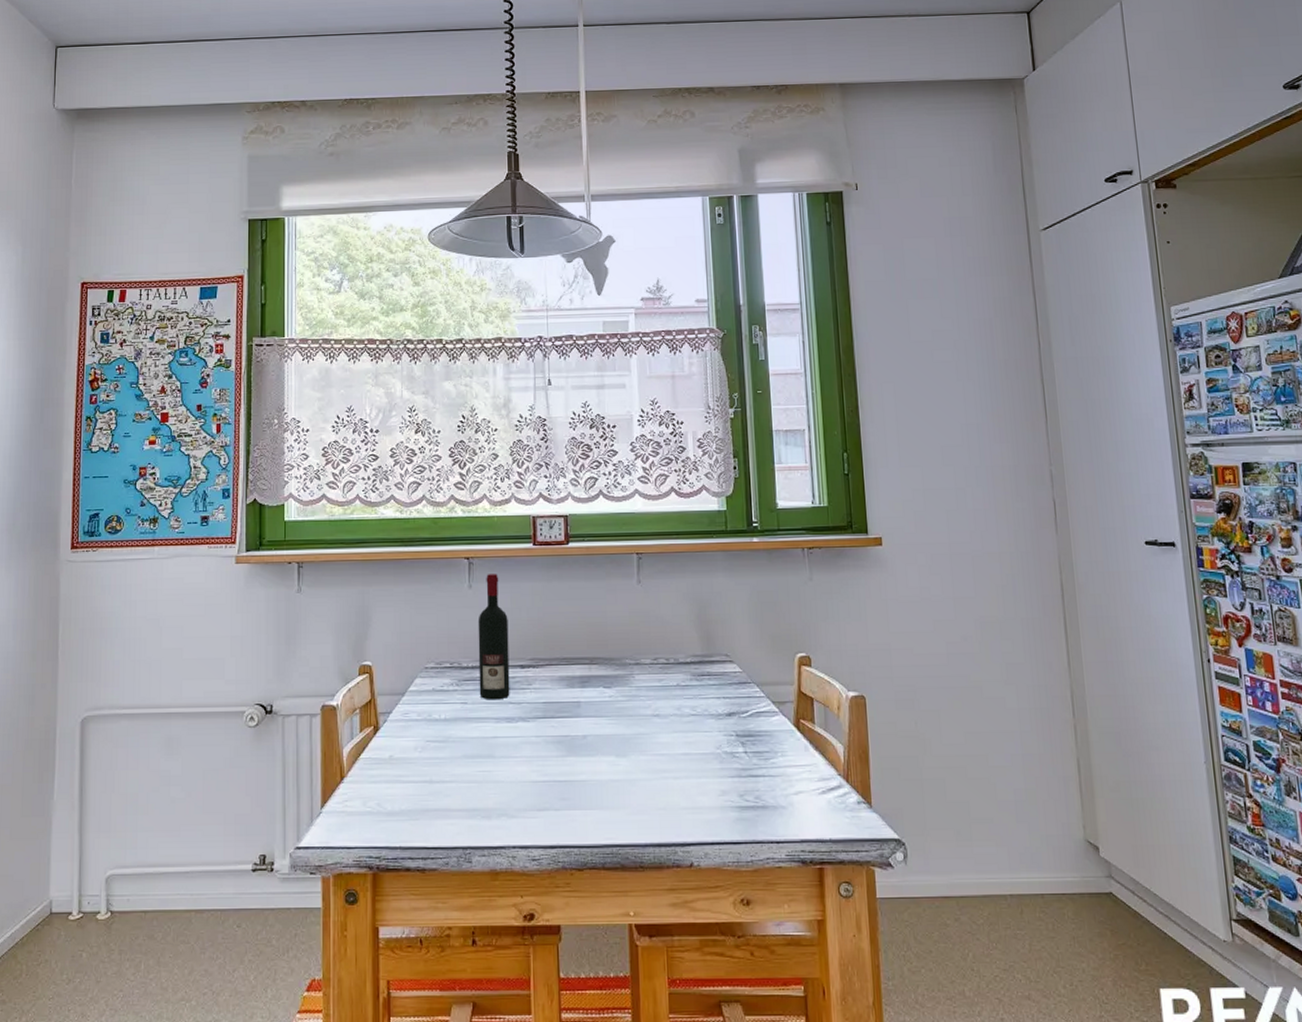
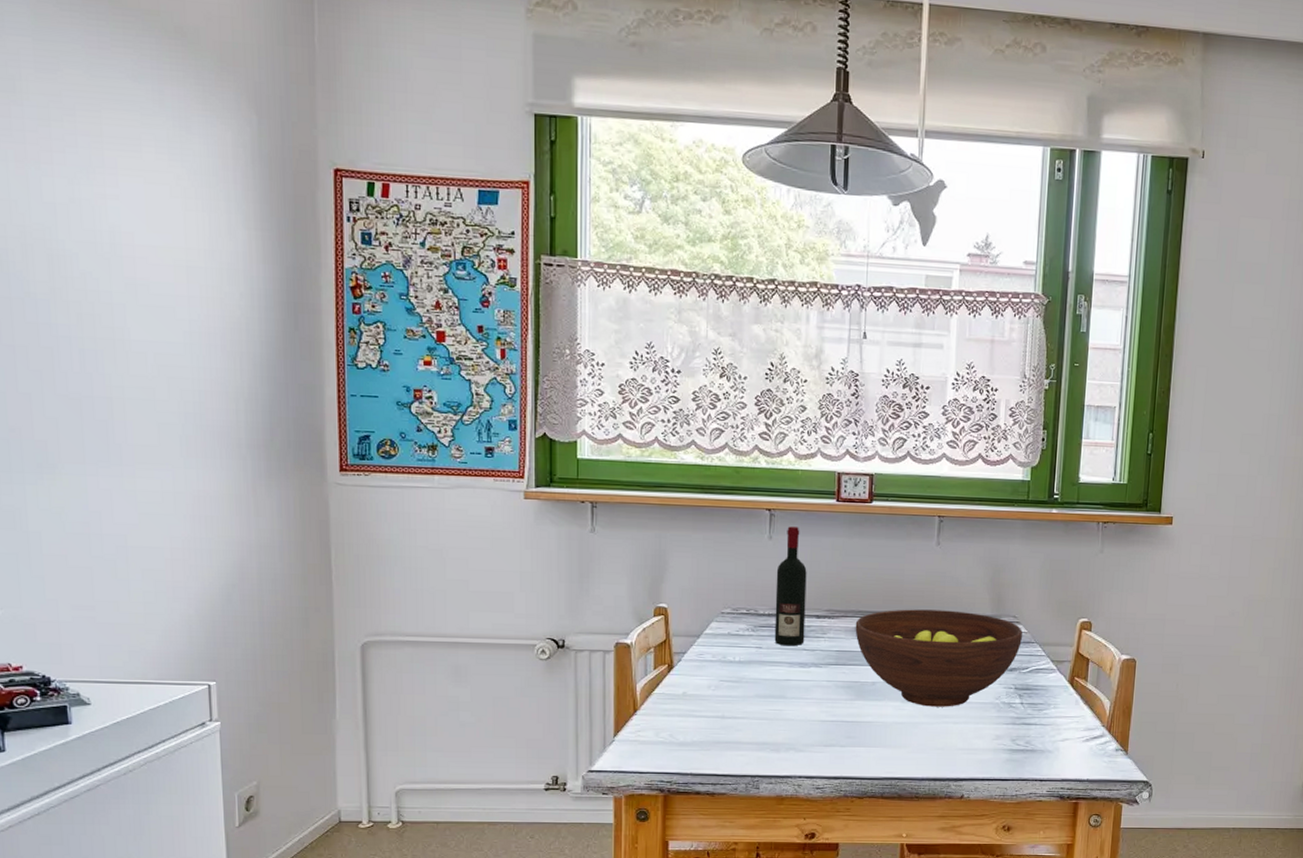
fruit bowl: none [561,652,738,761] -> present [855,609,1023,707]

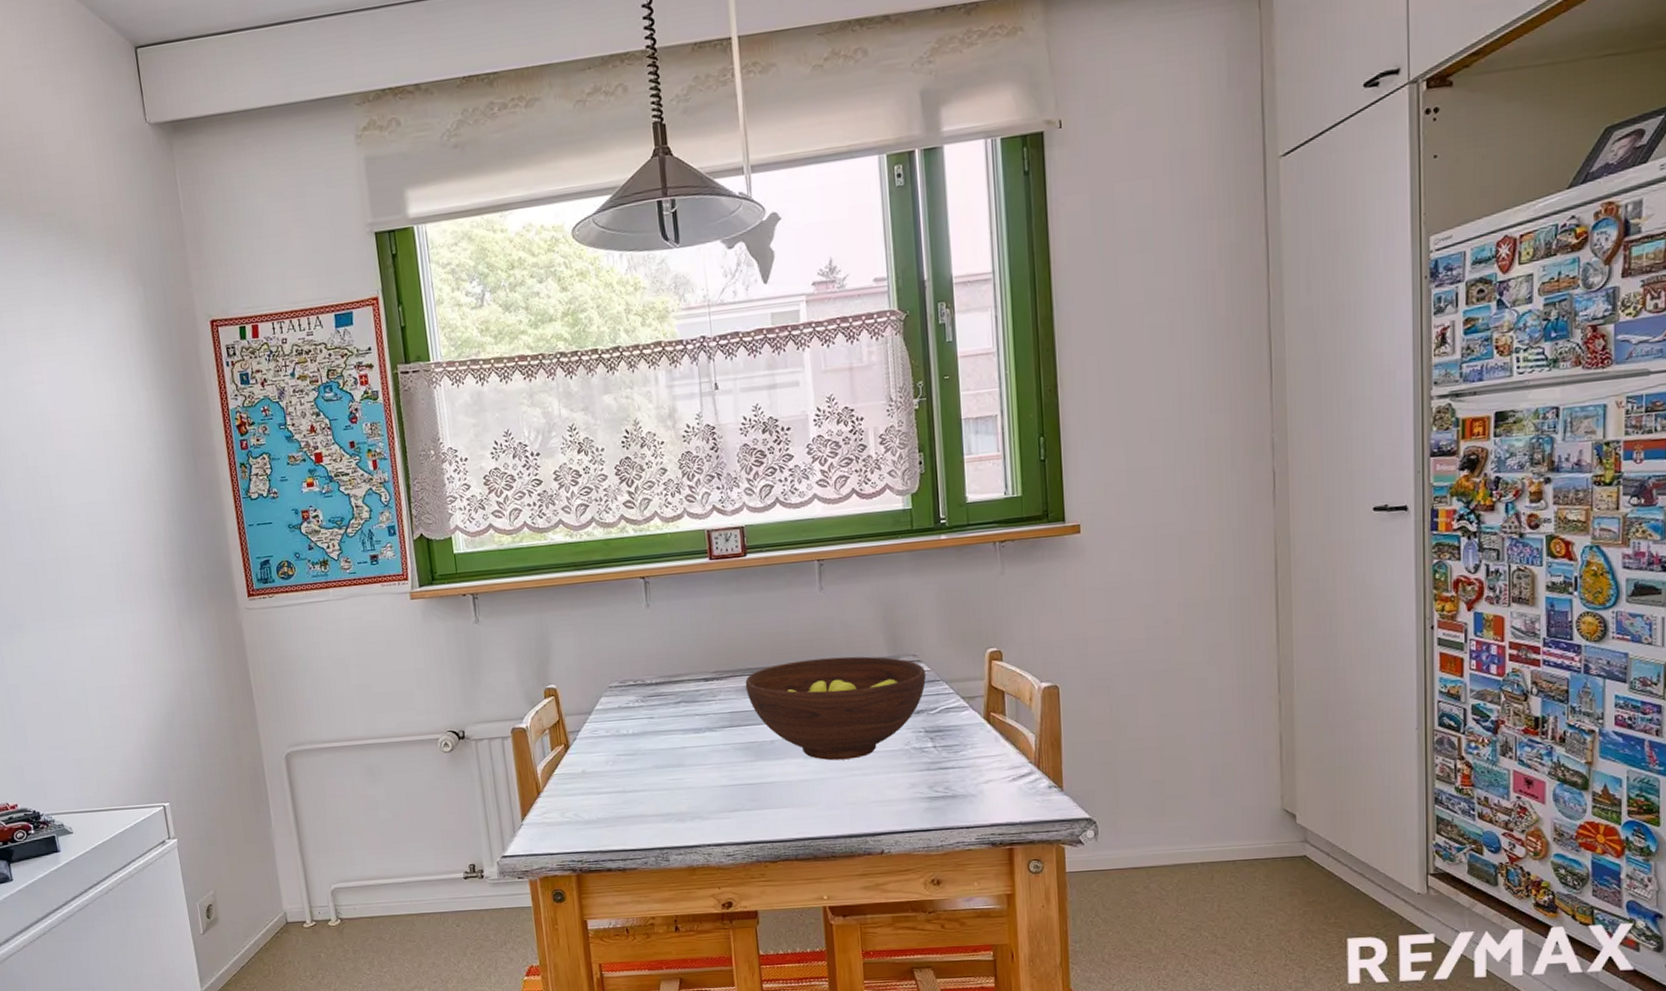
wine bottle: present [774,526,807,646] -> none [658,591,696,714]

